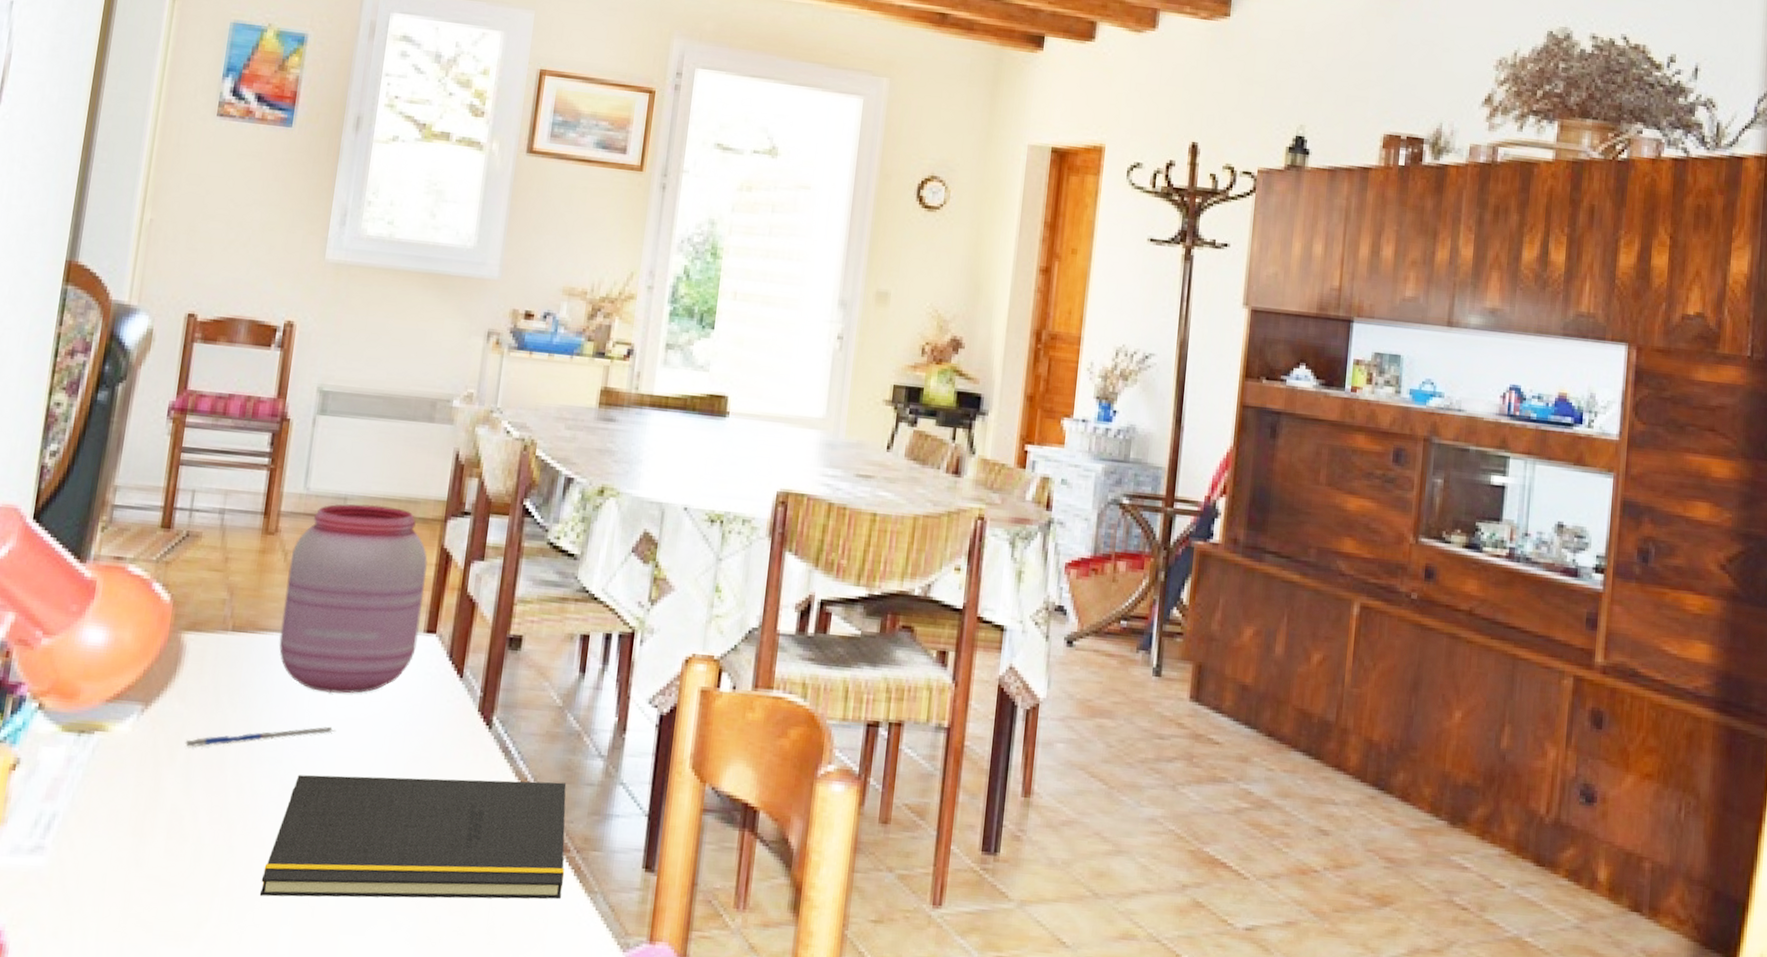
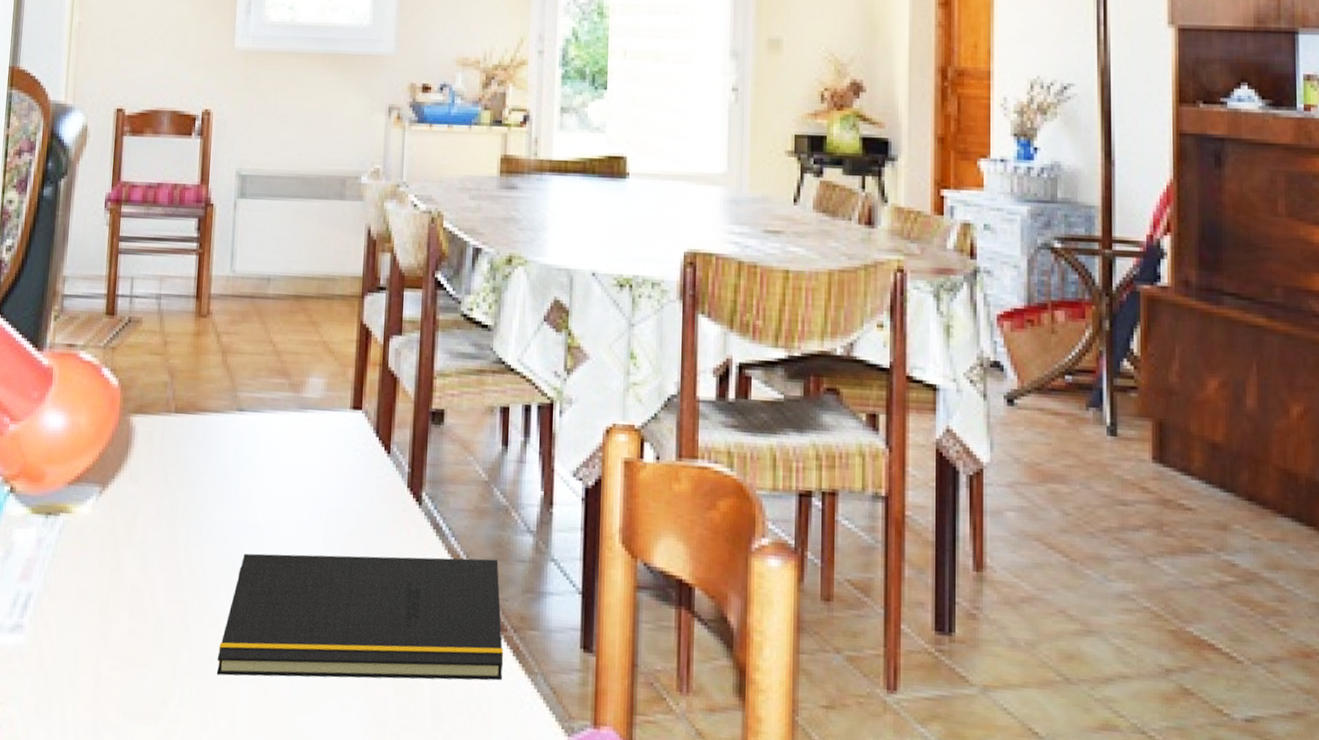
pen: present [185,726,335,748] -> none [140,505,275,529]
jar: present [279,504,428,694] -> none [218,283,349,472]

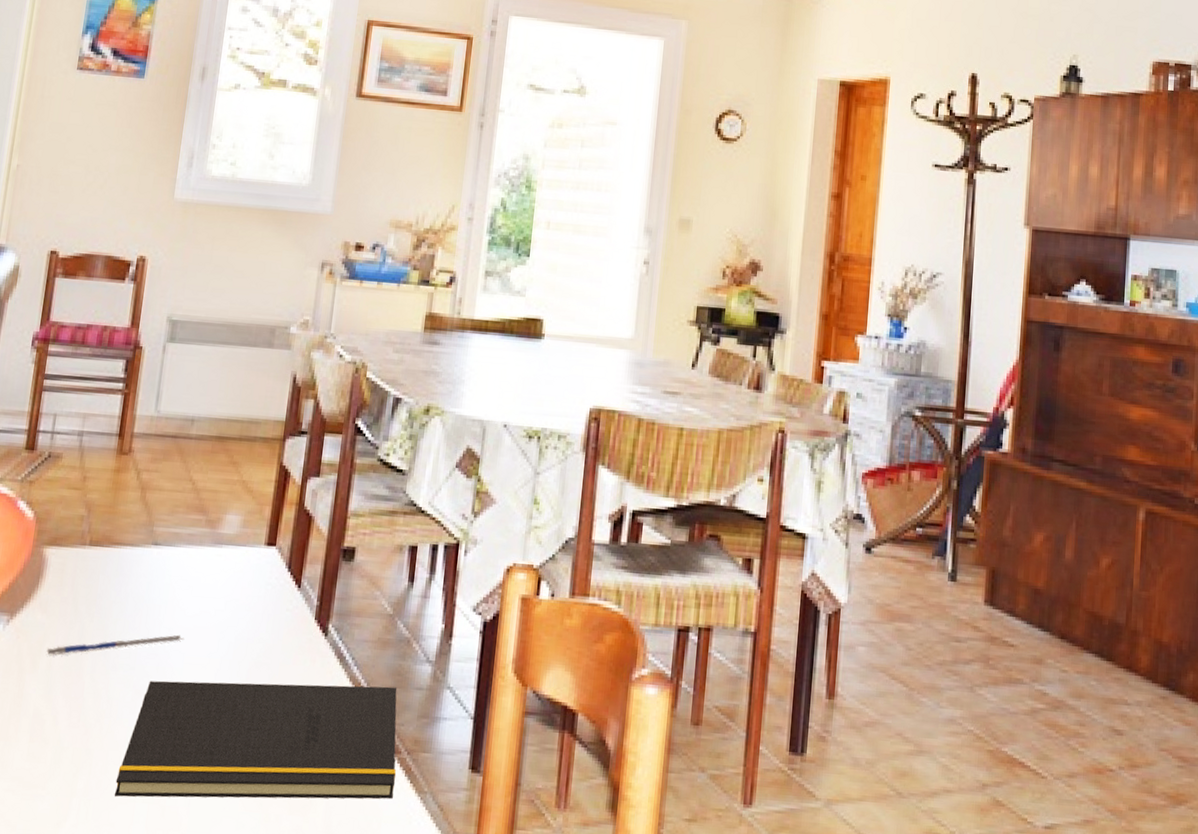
pen: none [140,505,275,529] -> present [46,634,184,656]

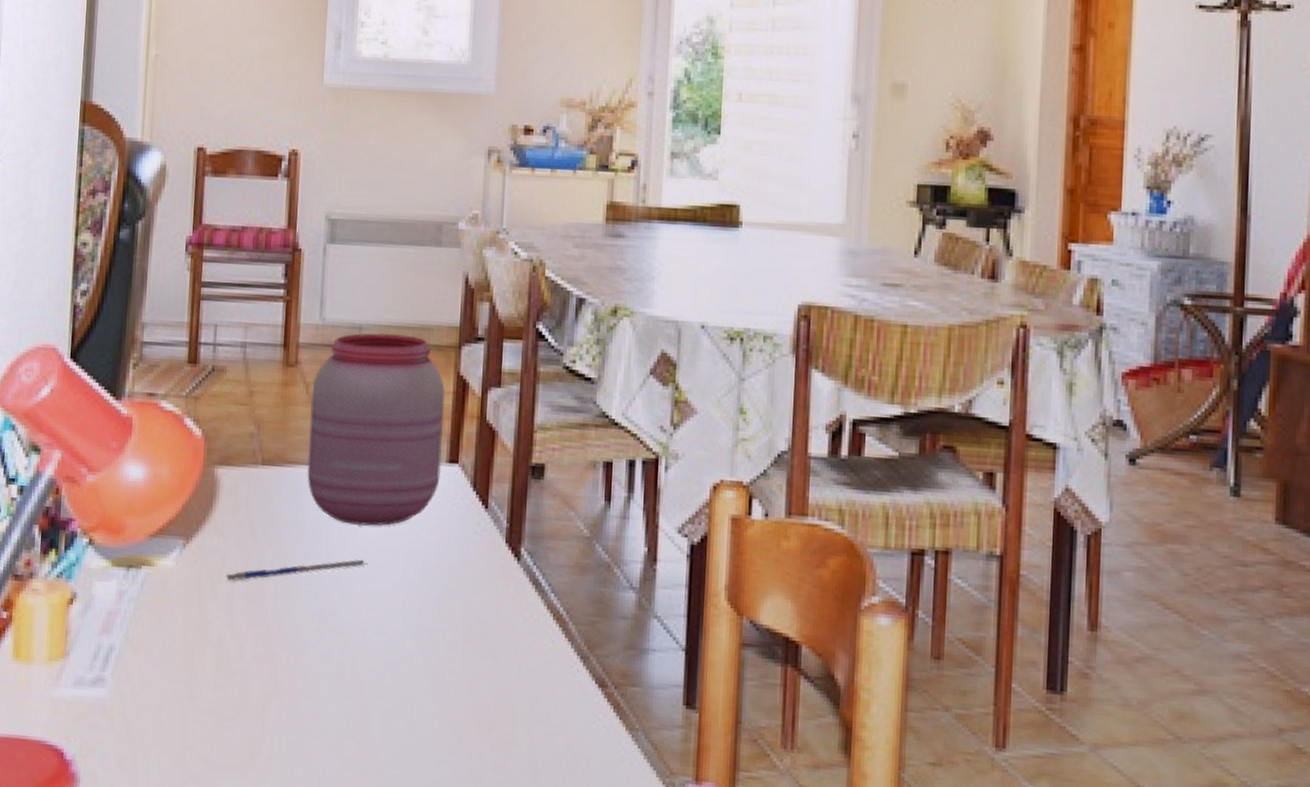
notepad: present [115,680,398,800] -> none [307,608,604,737]
jar: none [132,425,268,604] -> present [307,333,445,526]

